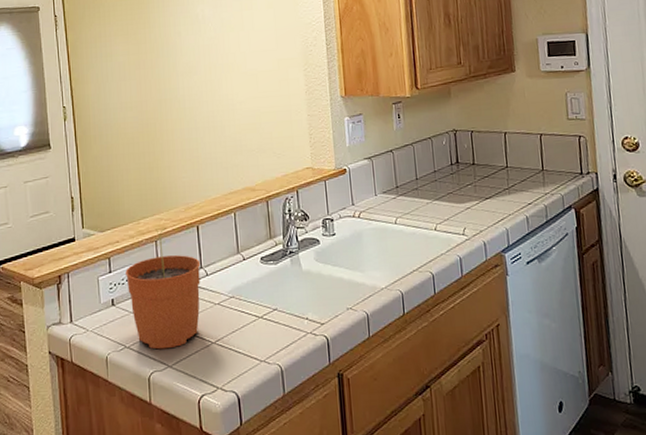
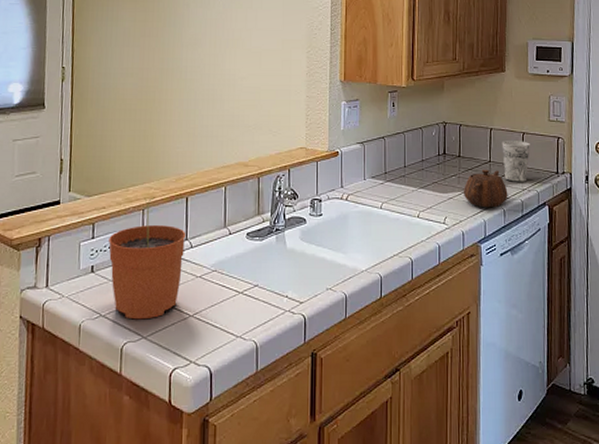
teapot: none [480,175,530,216] -> present [463,169,508,208]
cup: none [518,143,550,187] -> present [502,141,530,182]

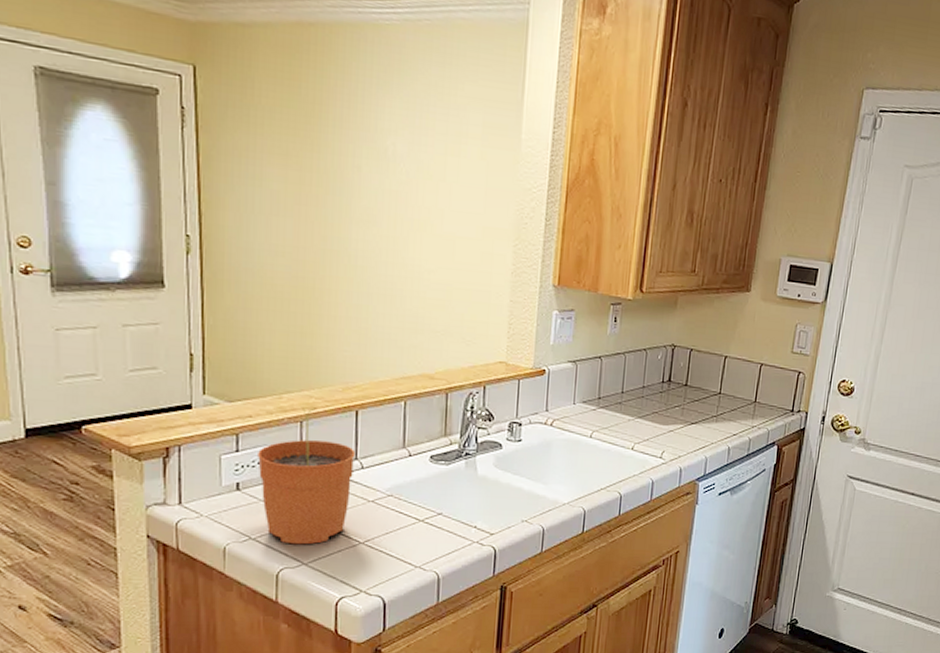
teapot: present [463,169,508,208] -> none [685,401,736,445]
cup: present [502,141,530,182] -> none [734,371,767,418]

